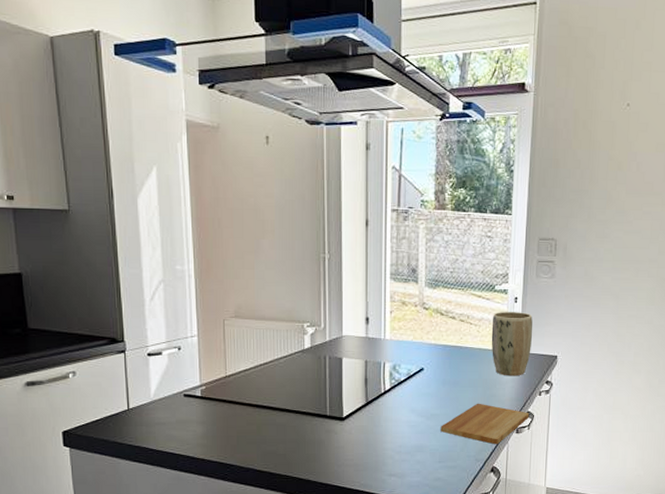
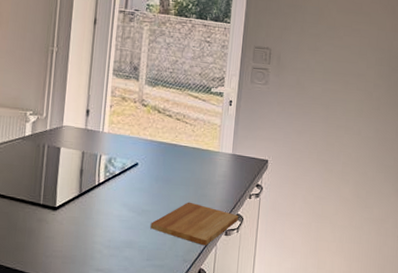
plant pot: present [491,312,533,376] -> none [205,113,246,178]

